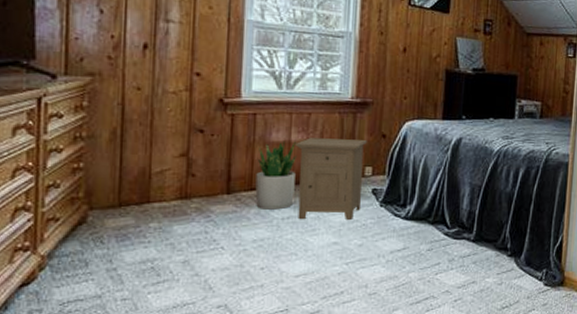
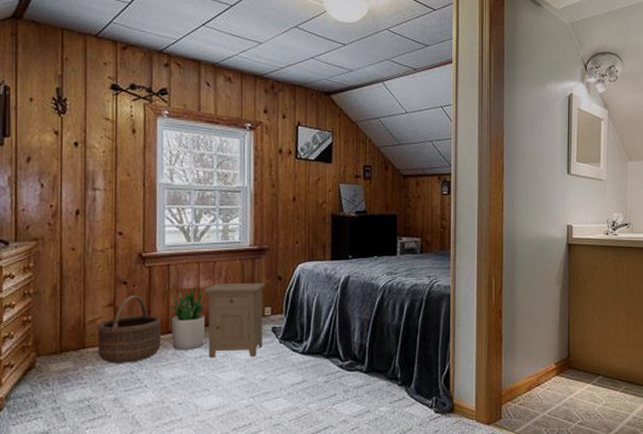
basket: none [164,146,243,221] -> present [96,295,161,363]

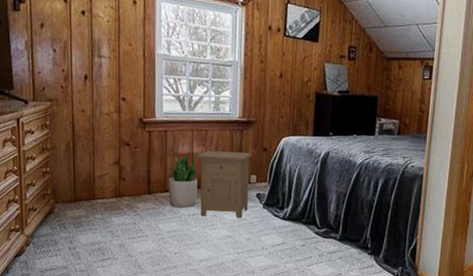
basket: present [96,295,161,363] -> none [104,156,159,215]

